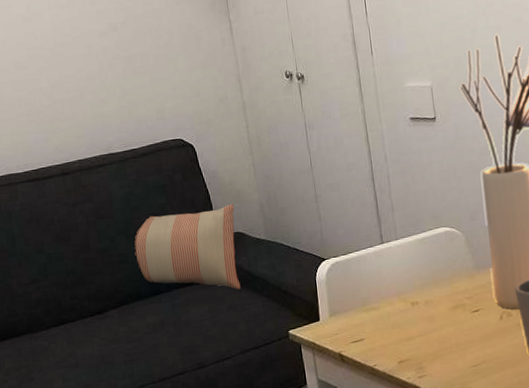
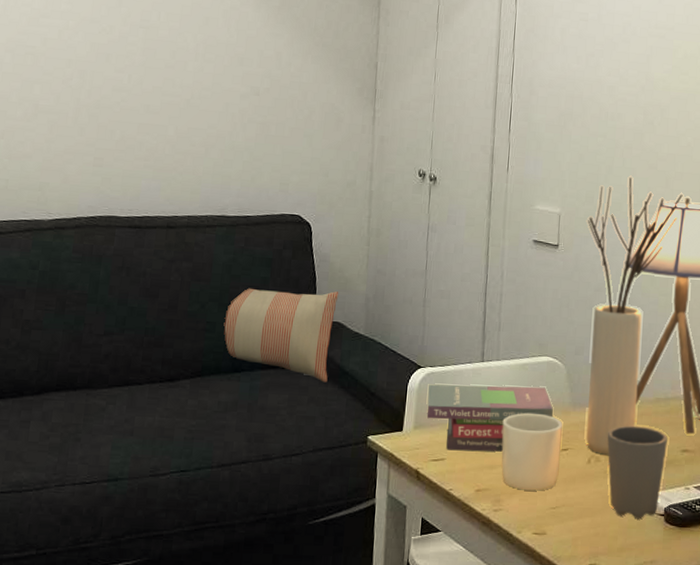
books: none [335,257,460,331] -> present [426,384,554,452]
mug: none [411,282,475,355] -> present [501,412,563,491]

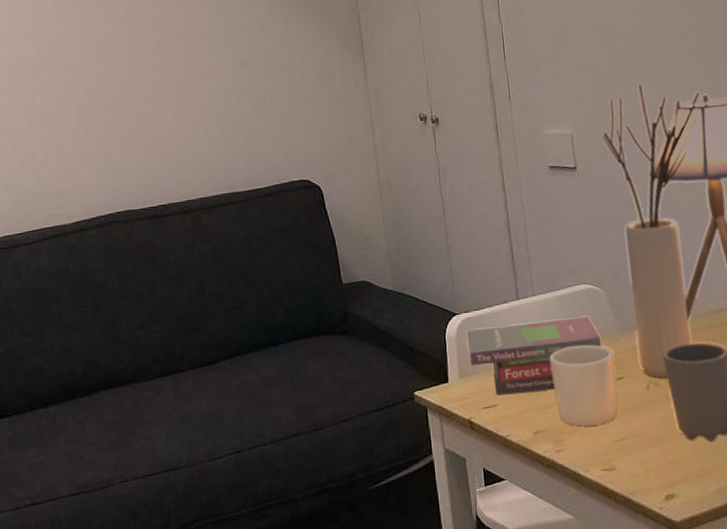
pillow: present [223,288,339,383] -> none [252,250,364,344]

